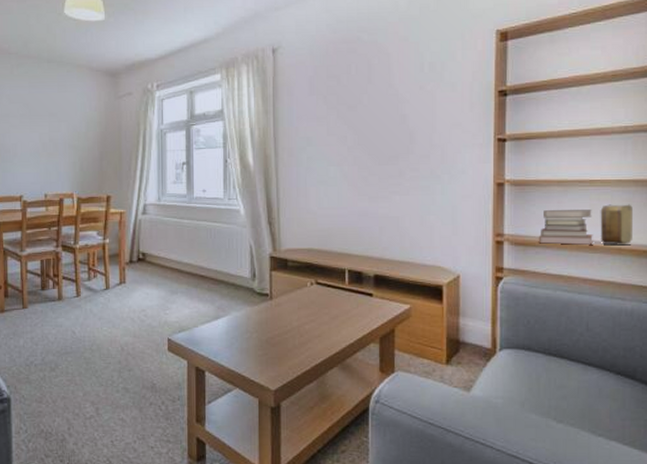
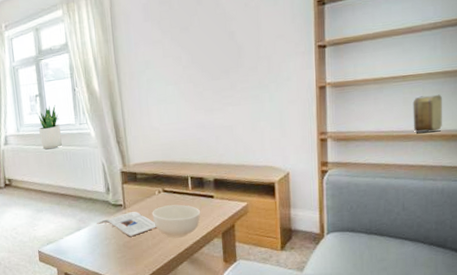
planter: none [183,175,207,224] -> present [37,105,62,150]
magazine: none [238,303,305,332] -> present [96,211,156,237]
bowl: none [301,300,357,340] -> present [152,204,201,239]
books: present [538,210,593,246] -> none [358,103,407,138]

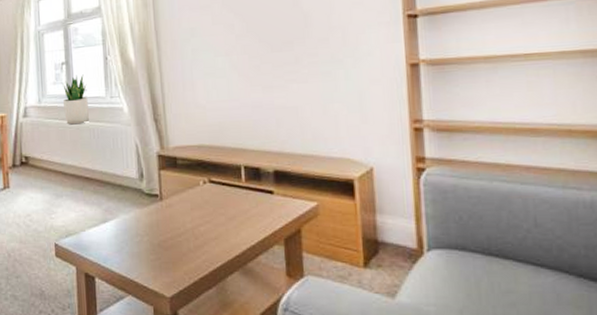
magazine: present [96,211,156,237] -> none [126,203,200,235]
bowl: present [152,204,201,239] -> none [195,199,257,242]
decorative box: present [413,94,442,133] -> none [540,78,585,127]

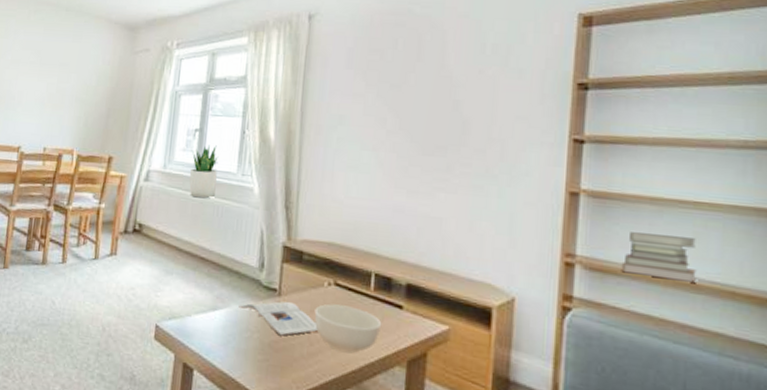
magazine: none [126,203,200,235] -> present [238,301,318,336]
bowl: none [195,199,257,242] -> present [314,304,382,355]
books: none [465,87,535,129] -> present [621,232,696,284]

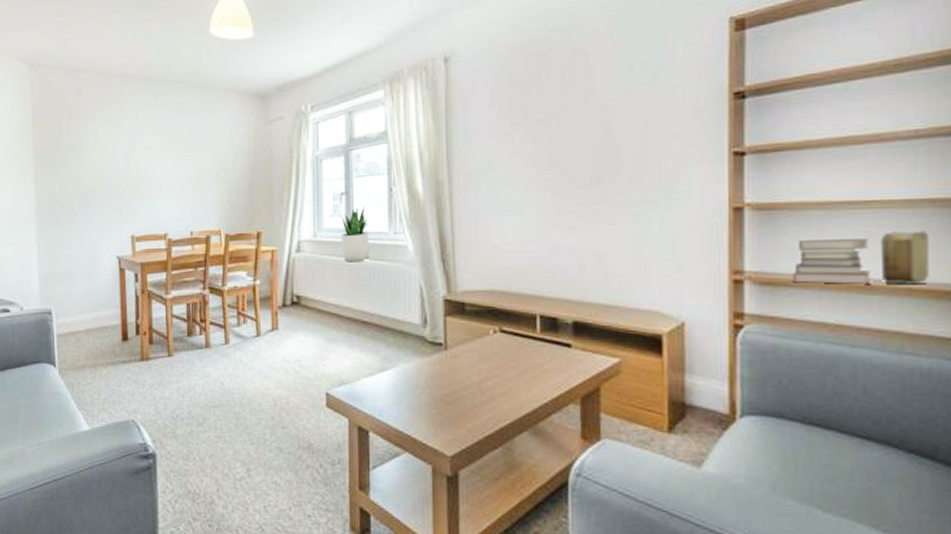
magazine: present [238,301,318,336] -> none [406,353,488,388]
bowl: present [314,304,382,355] -> none [483,351,552,399]
decorative box: none [706,234,753,289] -> present [880,230,929,285]

